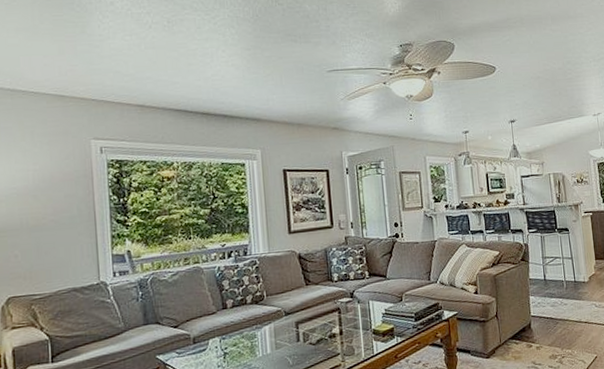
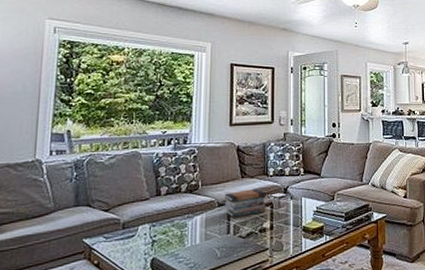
book stack: none [290,295,334,325] -> present [224,189,266,217]

